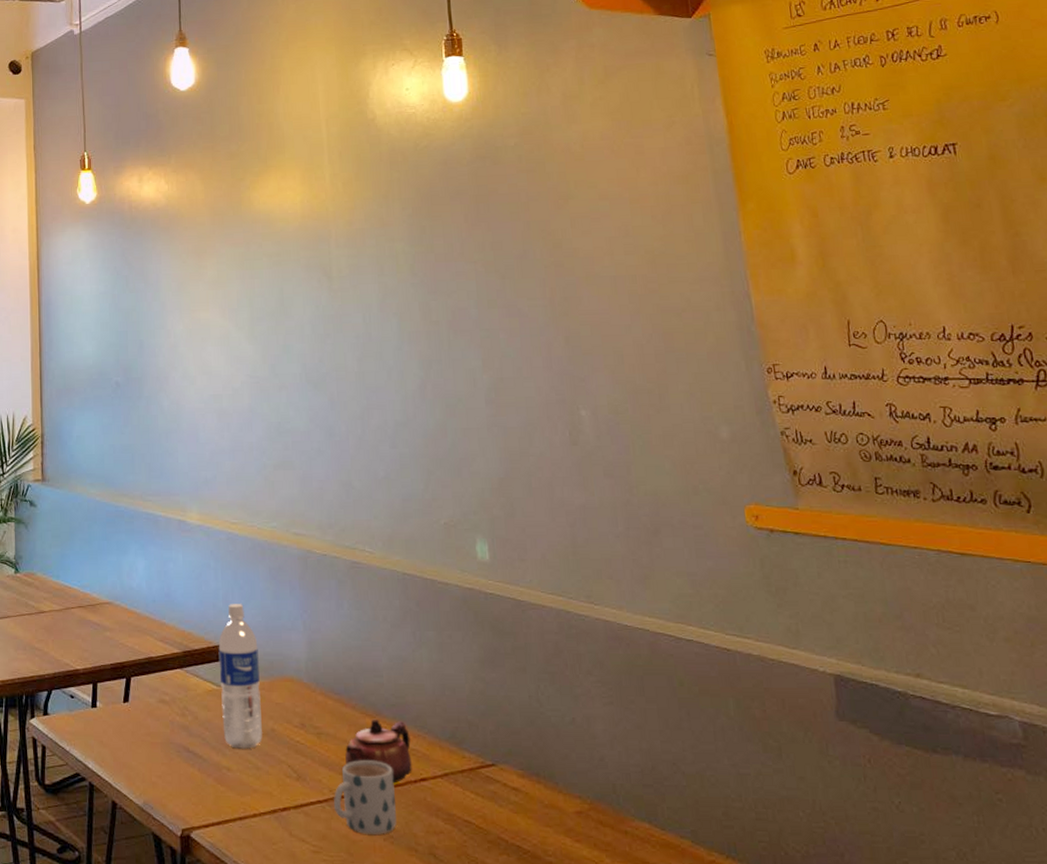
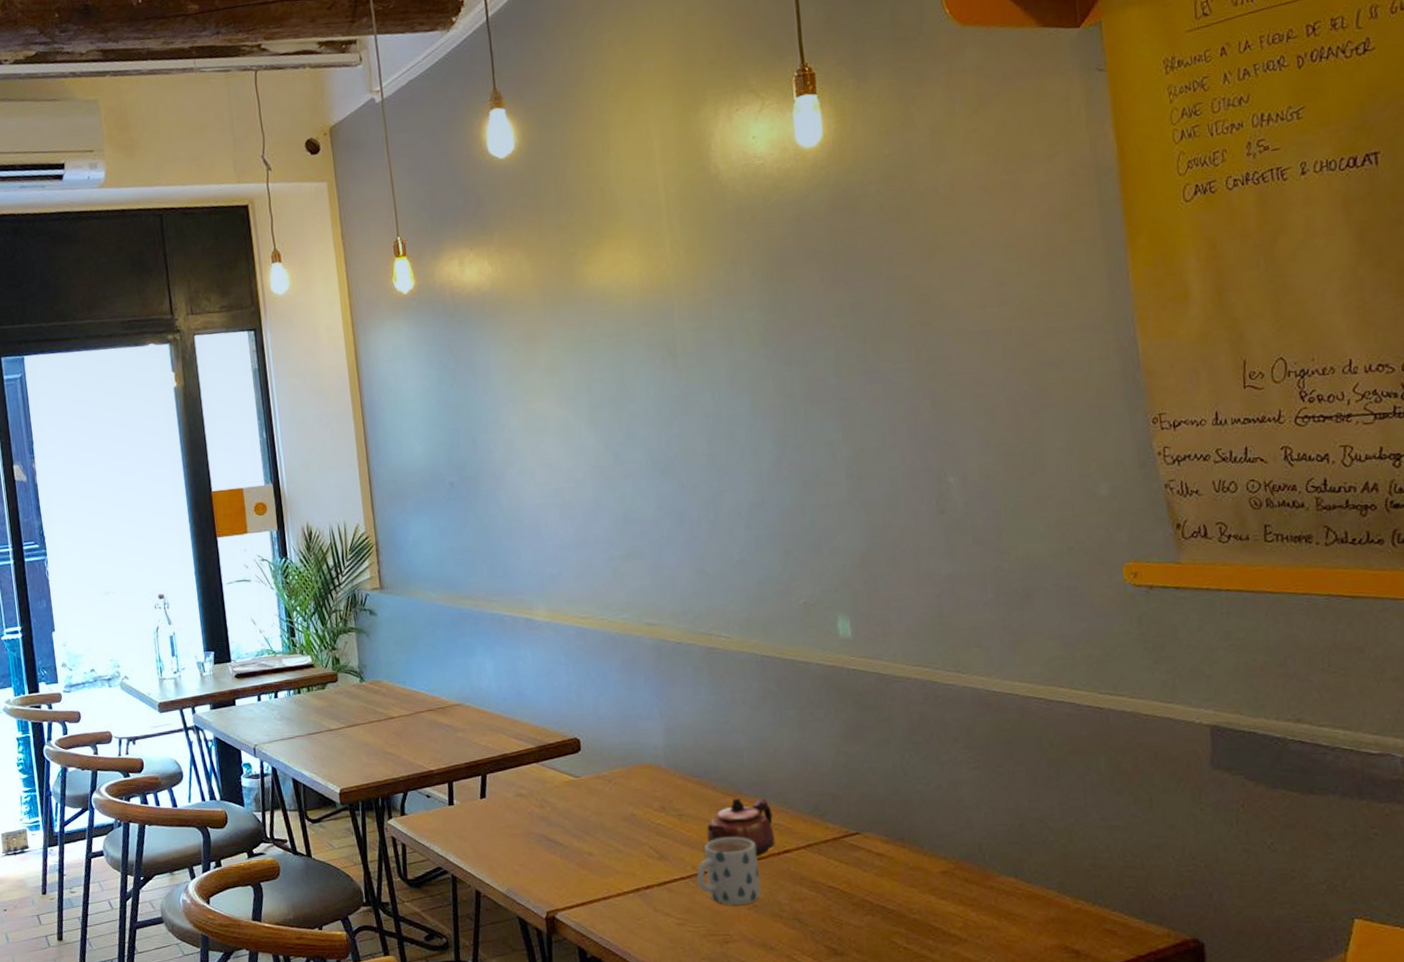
water bottle: present [218,604,262,749] -> none [573,697,623,835]

